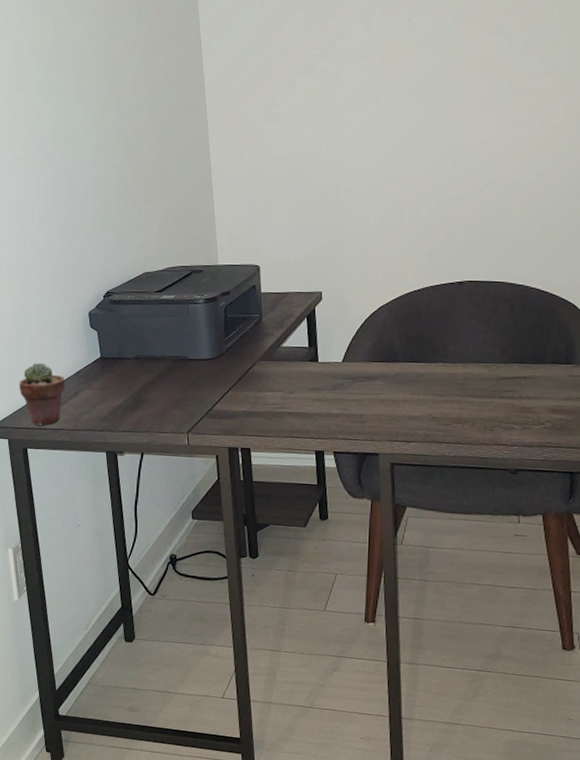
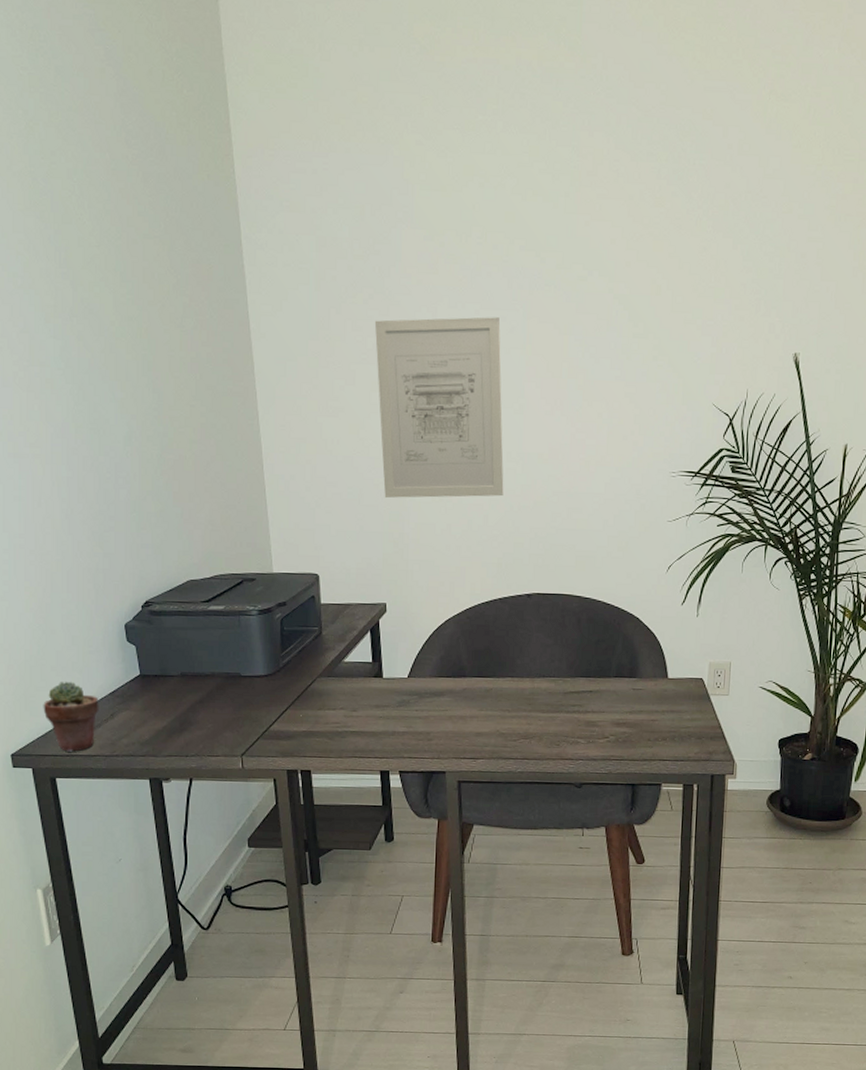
wall art: none [312,23,435,194] -> present [374,317,504,498]

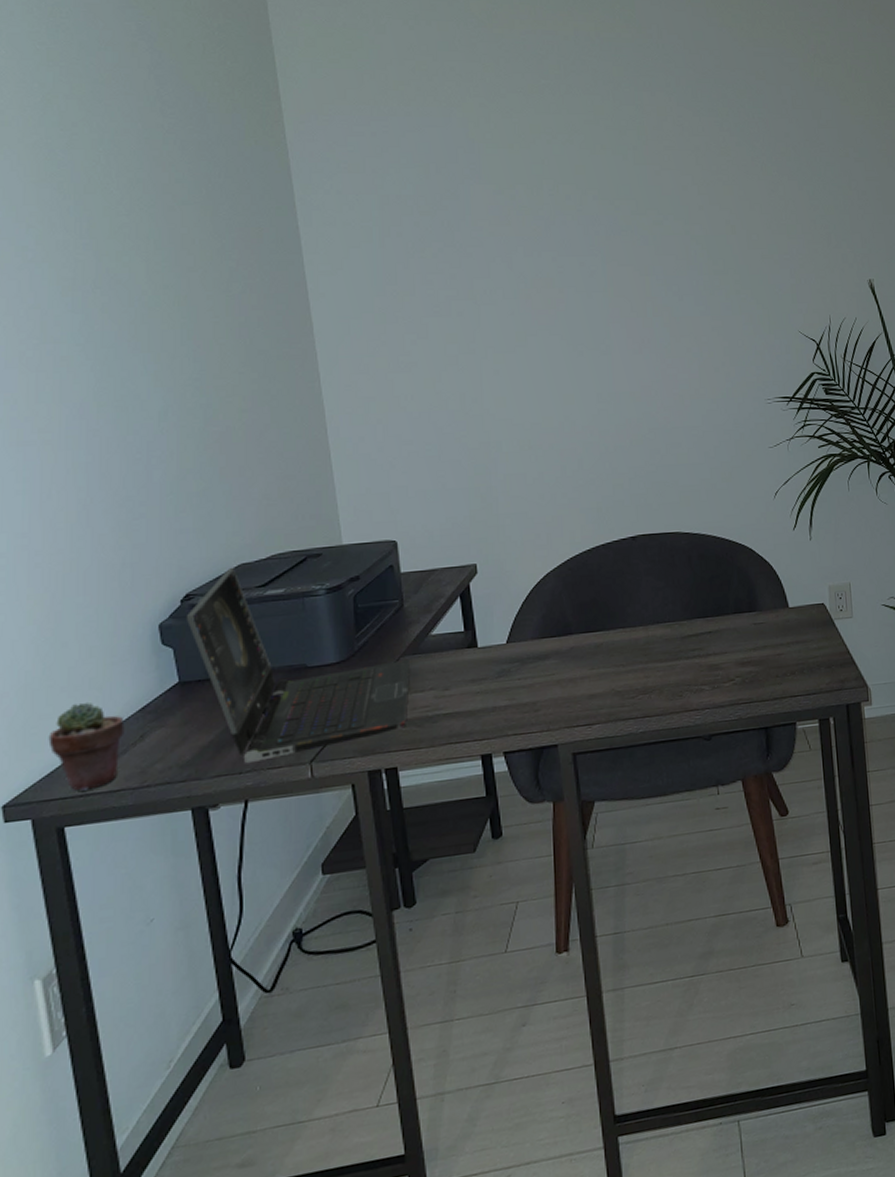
laptop computer: none [145,582,326,750] -> present [186,567,411,764]
wall art: present [374,317,504,498] -> none [446,263,597,451]

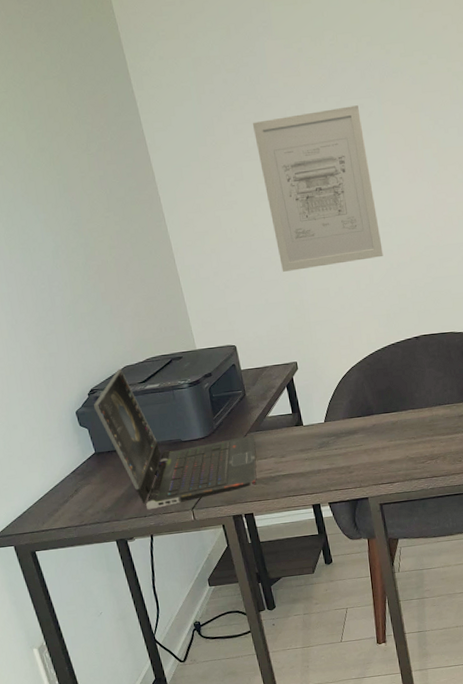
potted succulent: present [48,701,125,791] -> none [15,467,64,528]
wall art: none [446,263,597,451] -> present [252,105,383,272]

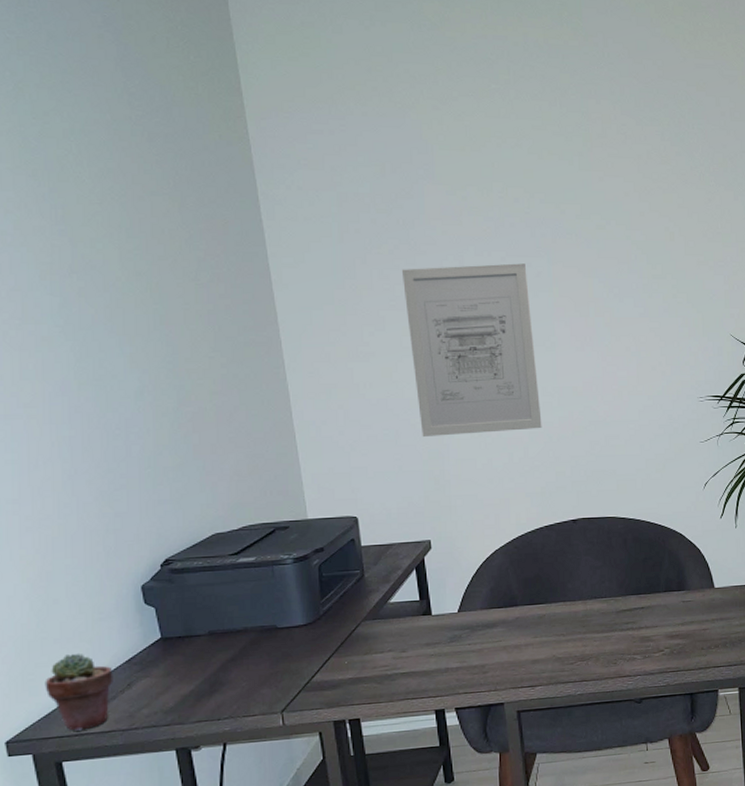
potted succulent: none [15,467,64,528] -> present [45,653,113,731]
laptop computer: present [93,368,257,510] -> none [166,536,371,712]

